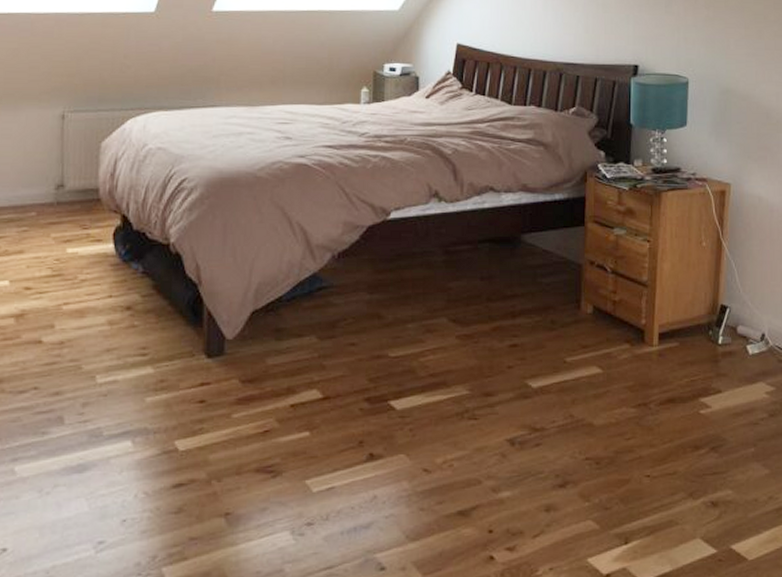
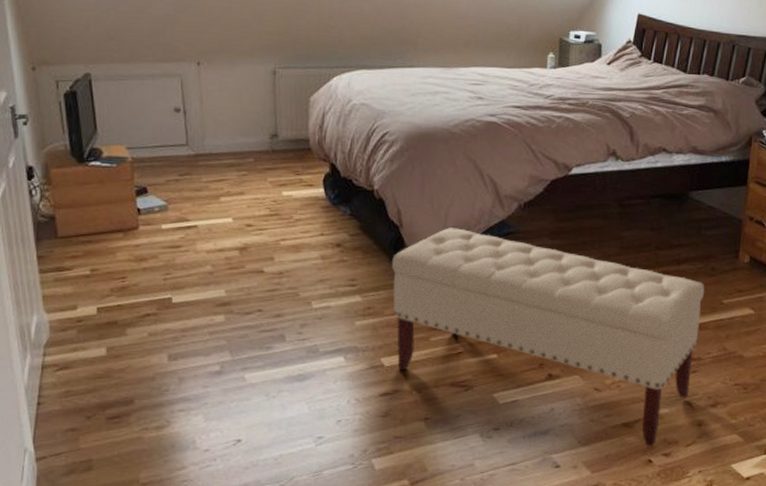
bench: none [189,284,545,541] -> present [392,228,705,448]

